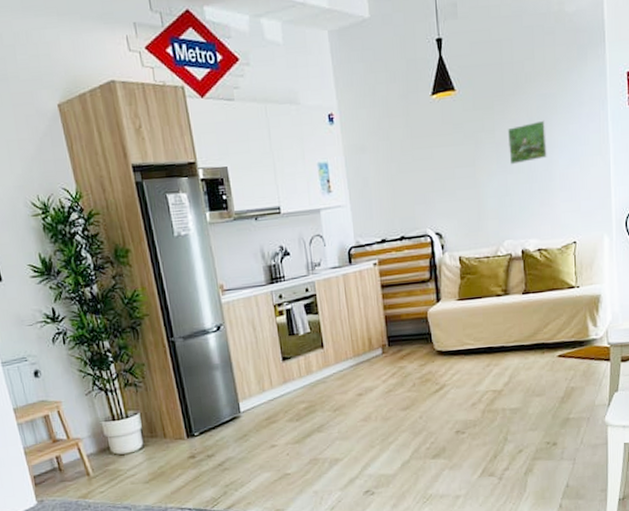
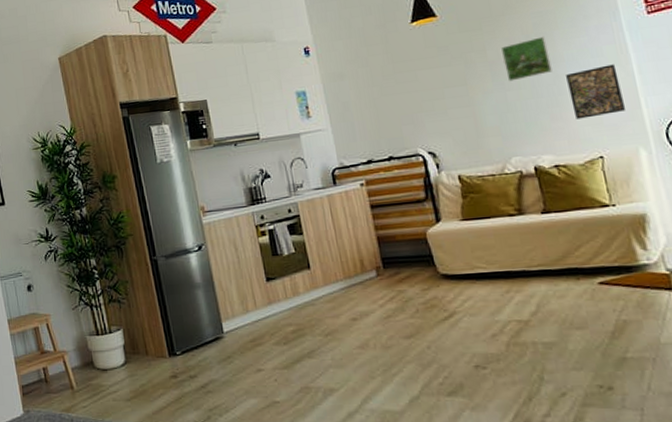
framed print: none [558,153,600,206] -> present [566,64,626,119]

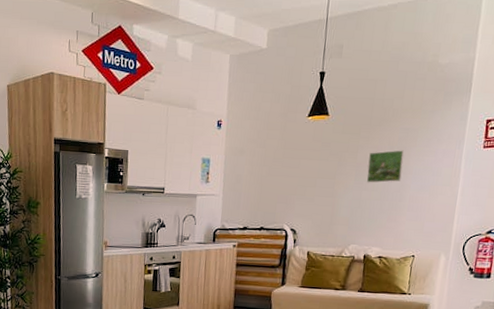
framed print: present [566,64,626,119] -> none [405,183,447,224]

